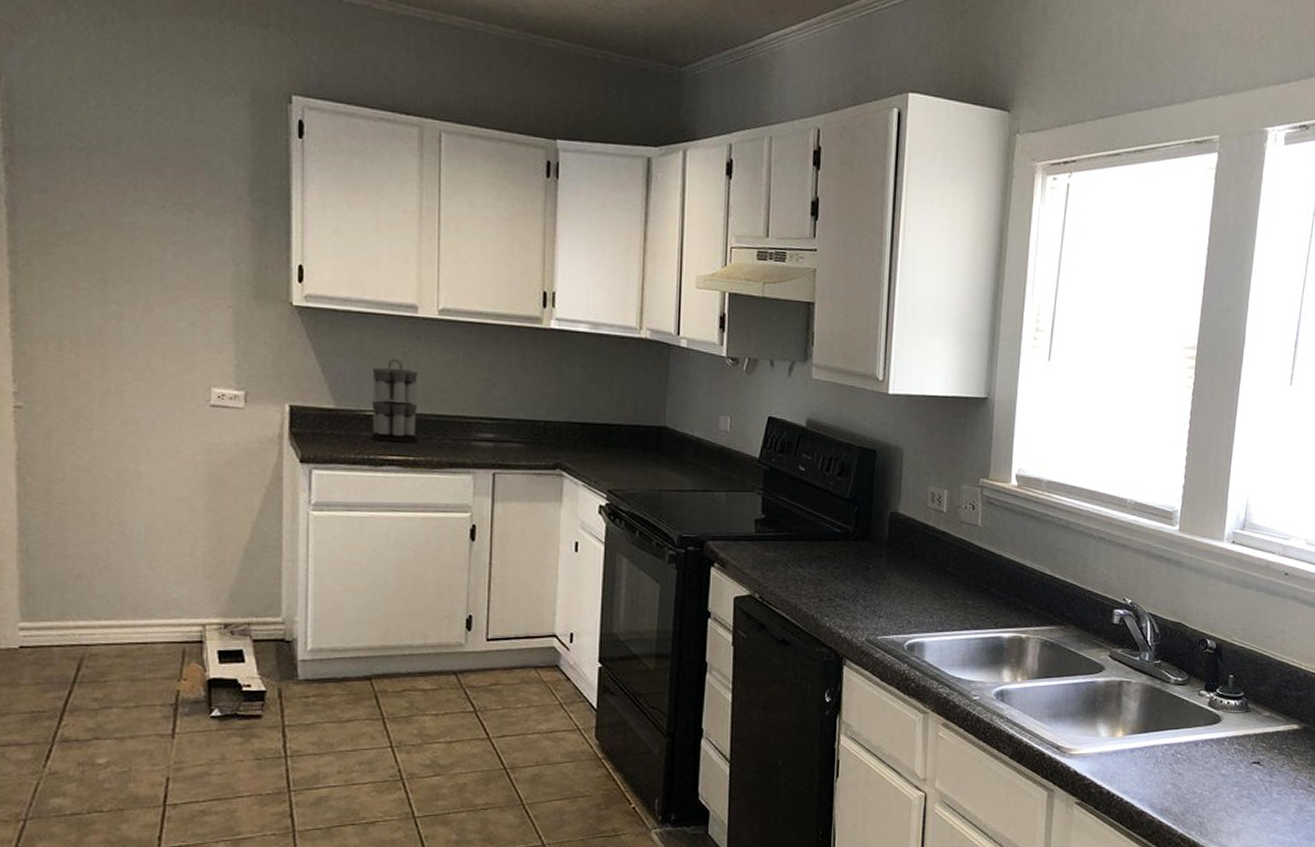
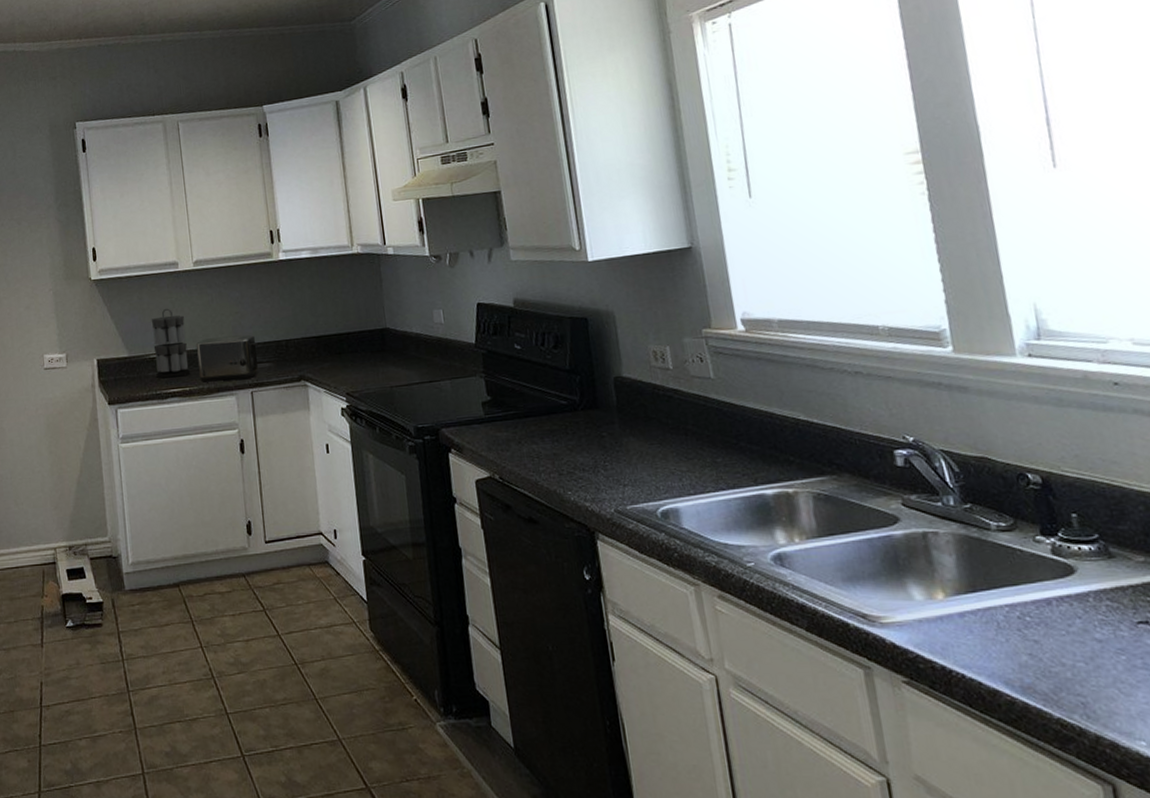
toaster: none [428,403,511,459] -> present [195,335,259,382]

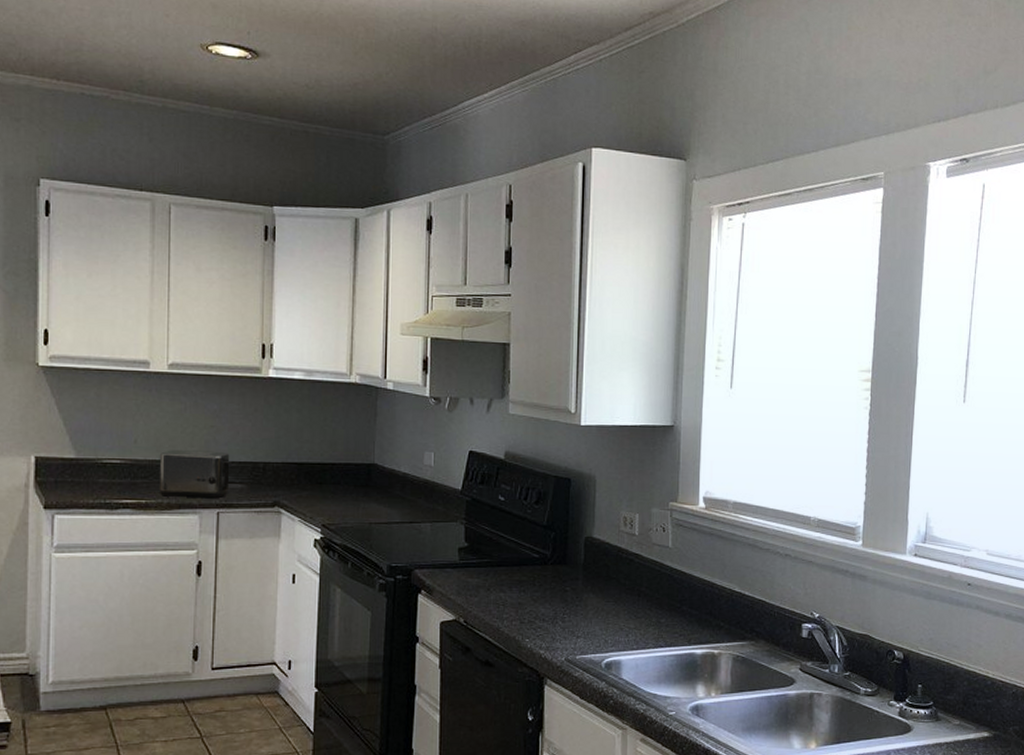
spice rack: present [151,308,191,379] -> none [107,410,150,488]

